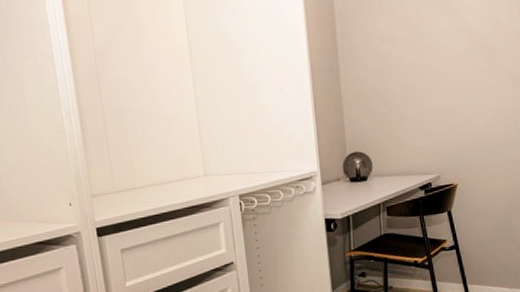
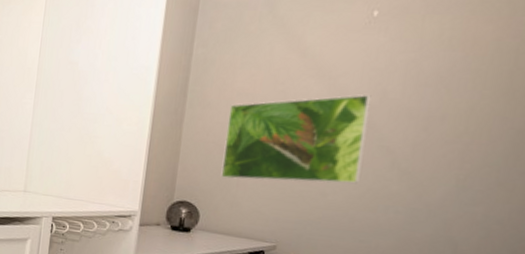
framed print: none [377,24,492,123] -> present [220,95,372,185]

